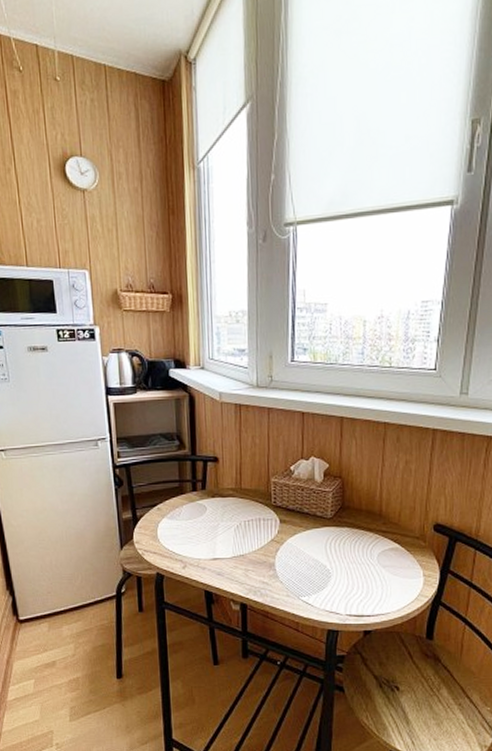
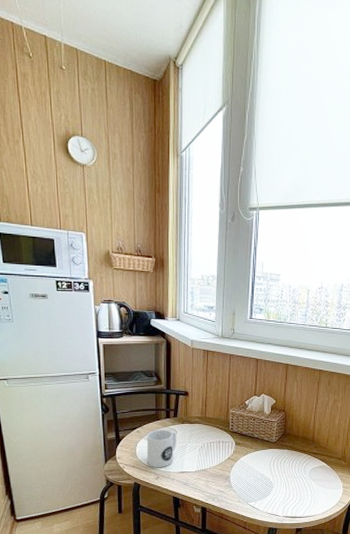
mug: none [170,505,206,554] -> present [146,429,176,468]

